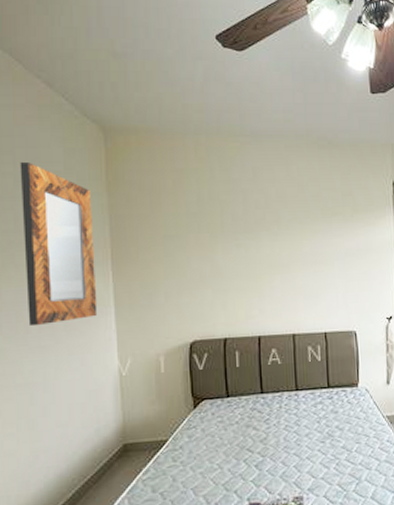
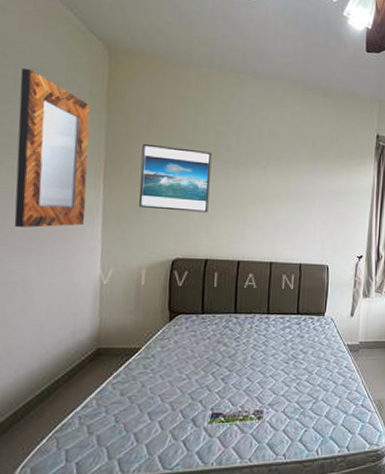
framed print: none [147,223,222,291] -> present [138,143,212,213]

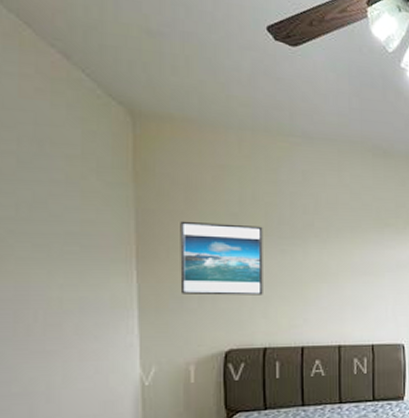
home mirror: present [14,67,90,228] -> none [25,140,118,328]

